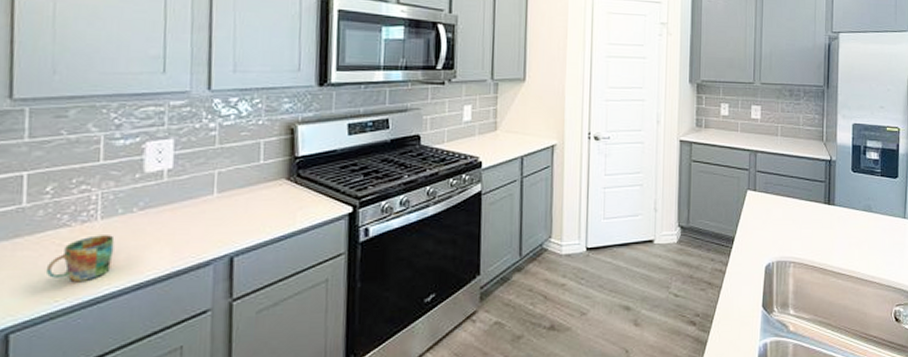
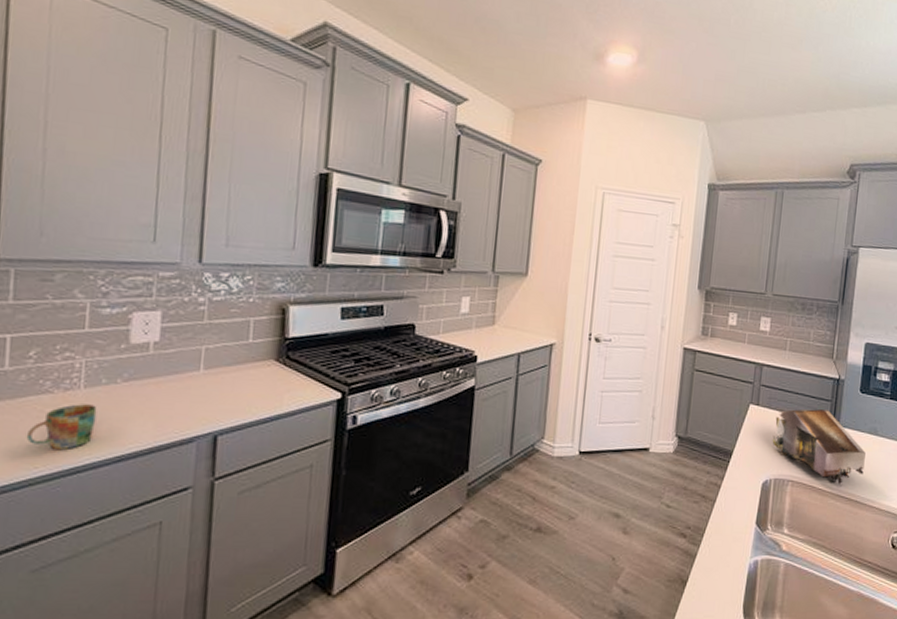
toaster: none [771,191,862,264] -> present [772,409,866,487]

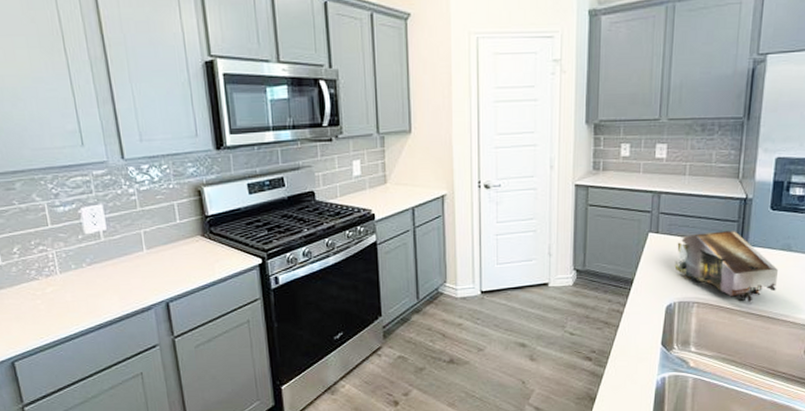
mug: present [26,404,97,449] -> none [28,286,76,323]

